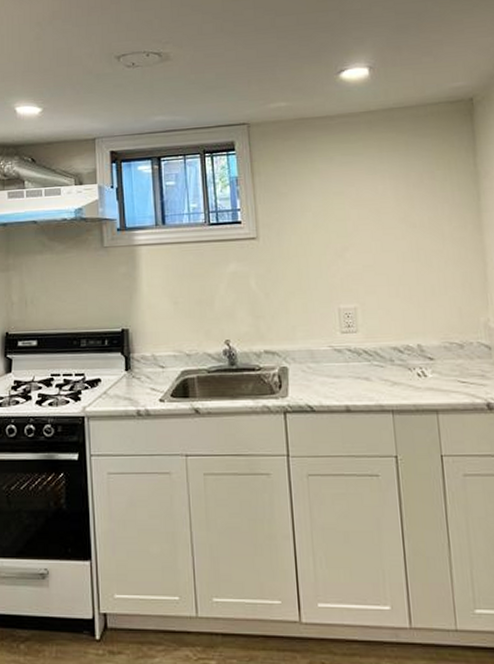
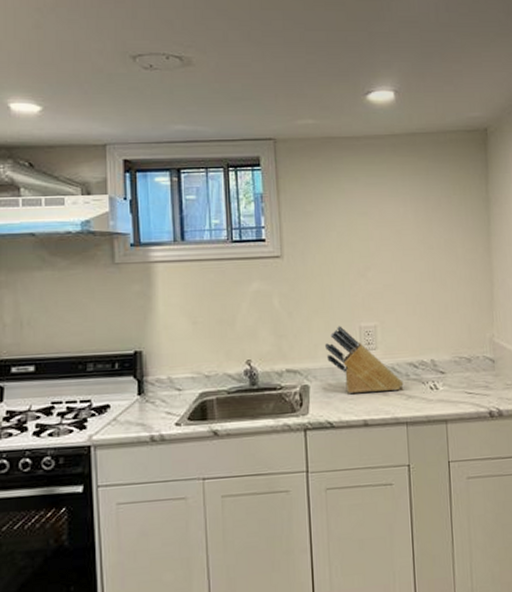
knife block: none [303,307,388,378] -> present [325,326,404,395]

